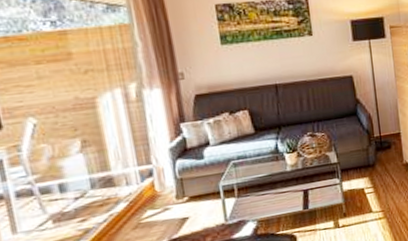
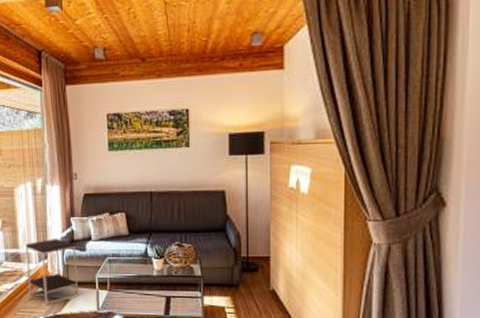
side table: none [119,149,199,231] -> present [25,238,78,306]

